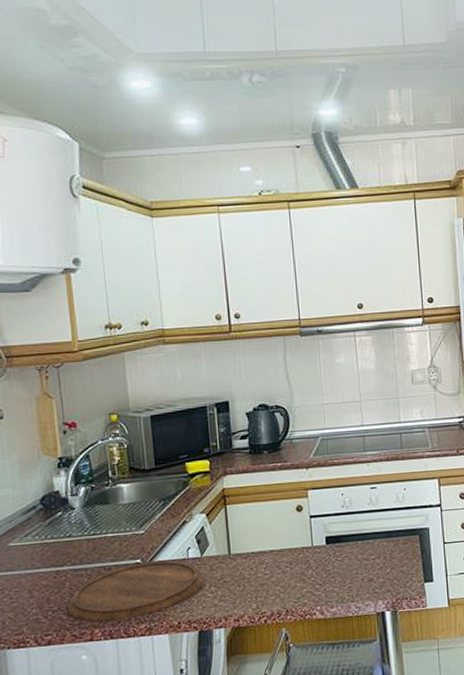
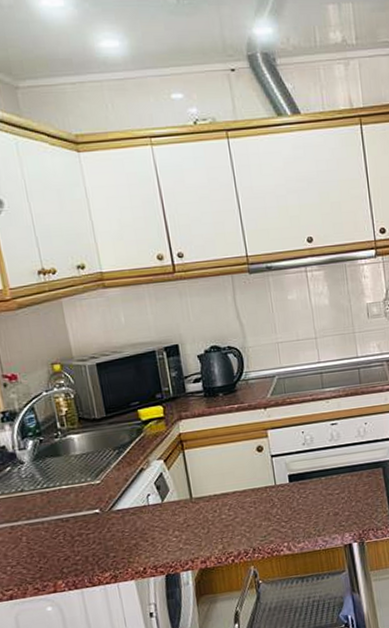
cutting board: present [67,561,204,622] -> none [26,508,167,574]

